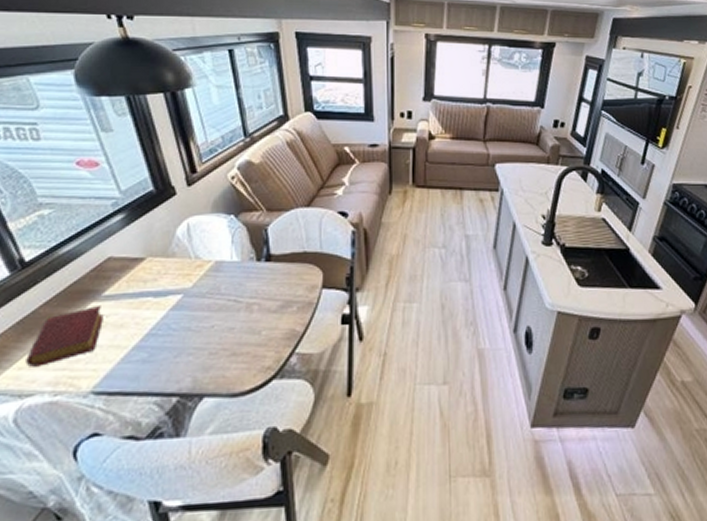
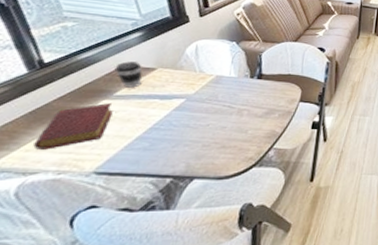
coffee cup: none [99,251,131,285] -> present [114,61,143,88]

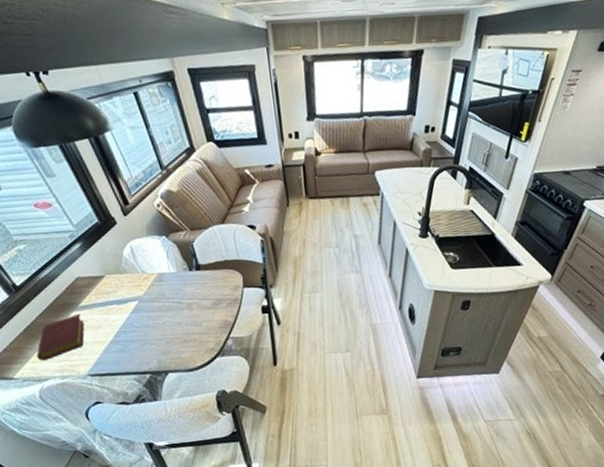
coffee cup: present [114,61,143,88] -> none [70,272,97,298]

